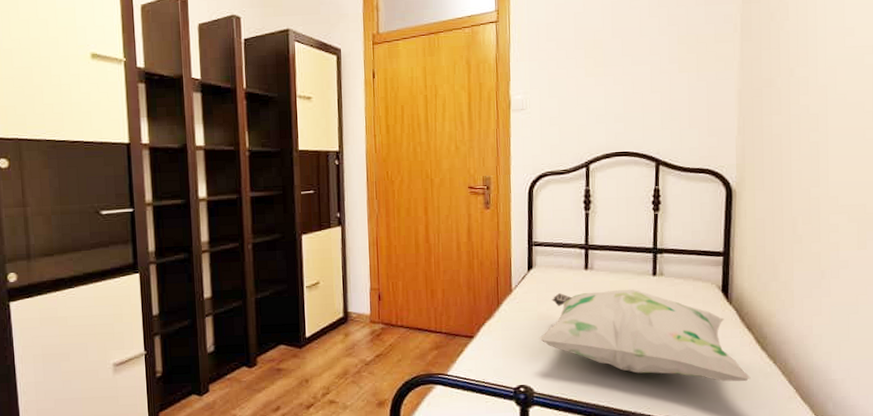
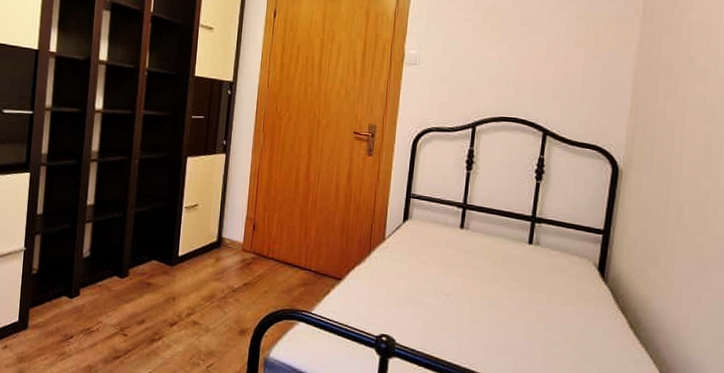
decorative pillow: present [539,289,751,382] -> none [407,248,620,365]

